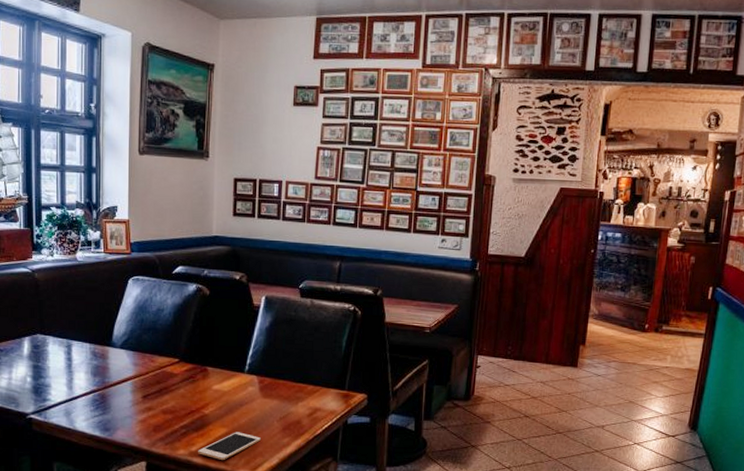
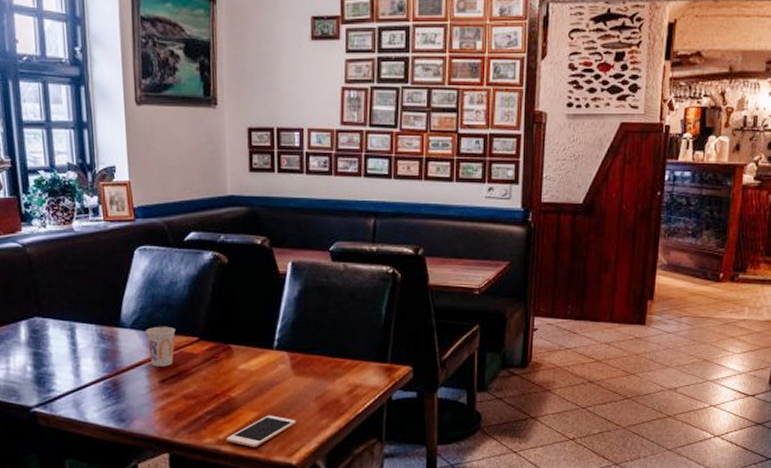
cup: none [132,347,160,384] -> present [145,326,176,367]

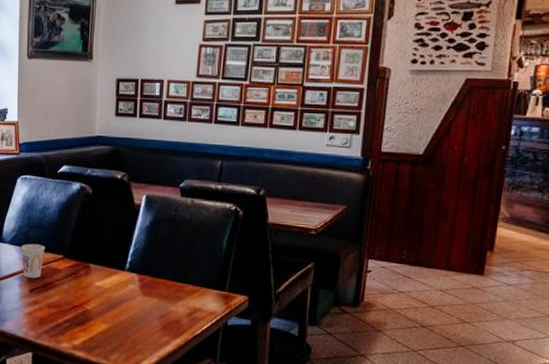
cell phone: present [226,415,296,448] -> none [80,328,140,356]

